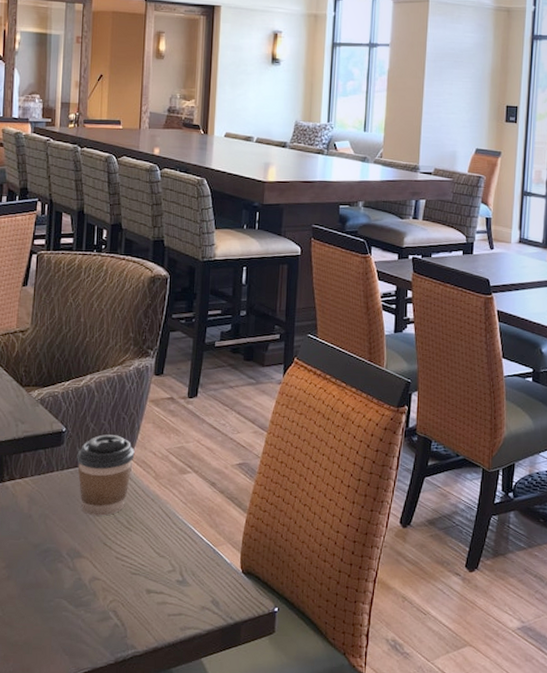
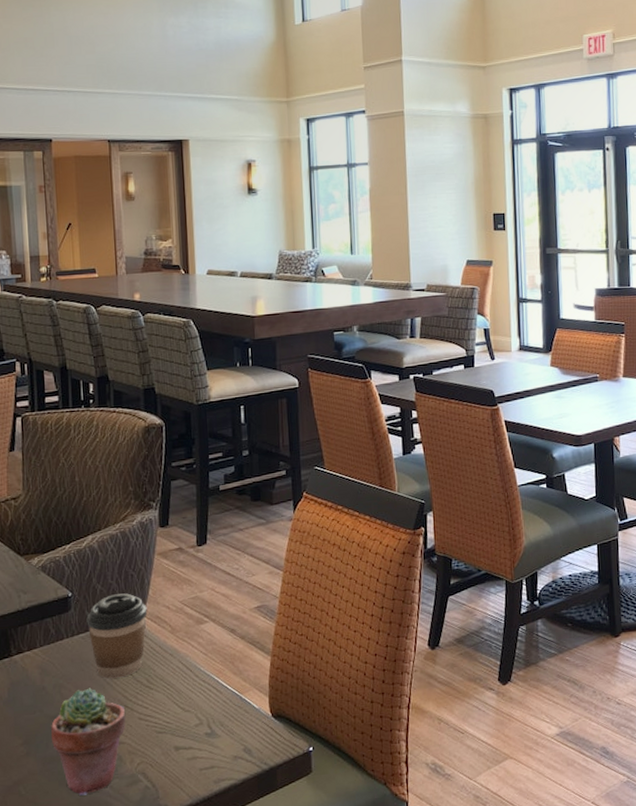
potted succulent: none [32,521,104,625] -> present [51,688,126,796]

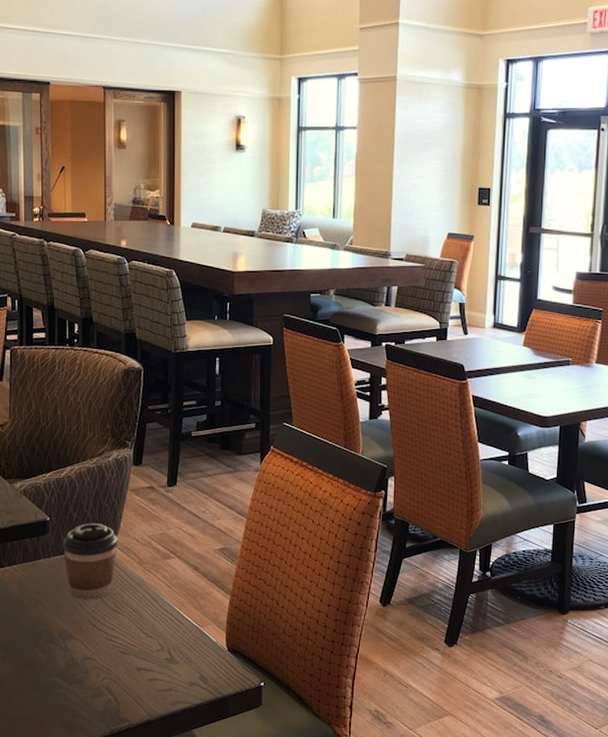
potted succulent: present [51,688,126,796] -> none [26,605,94,701]

